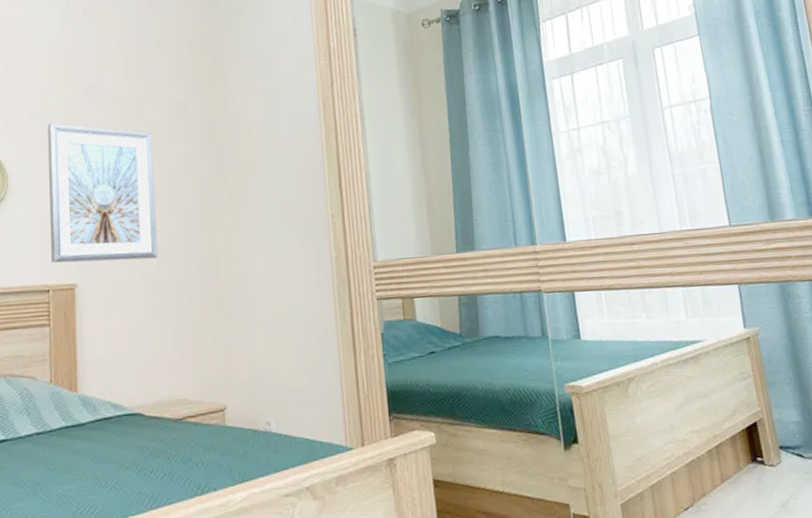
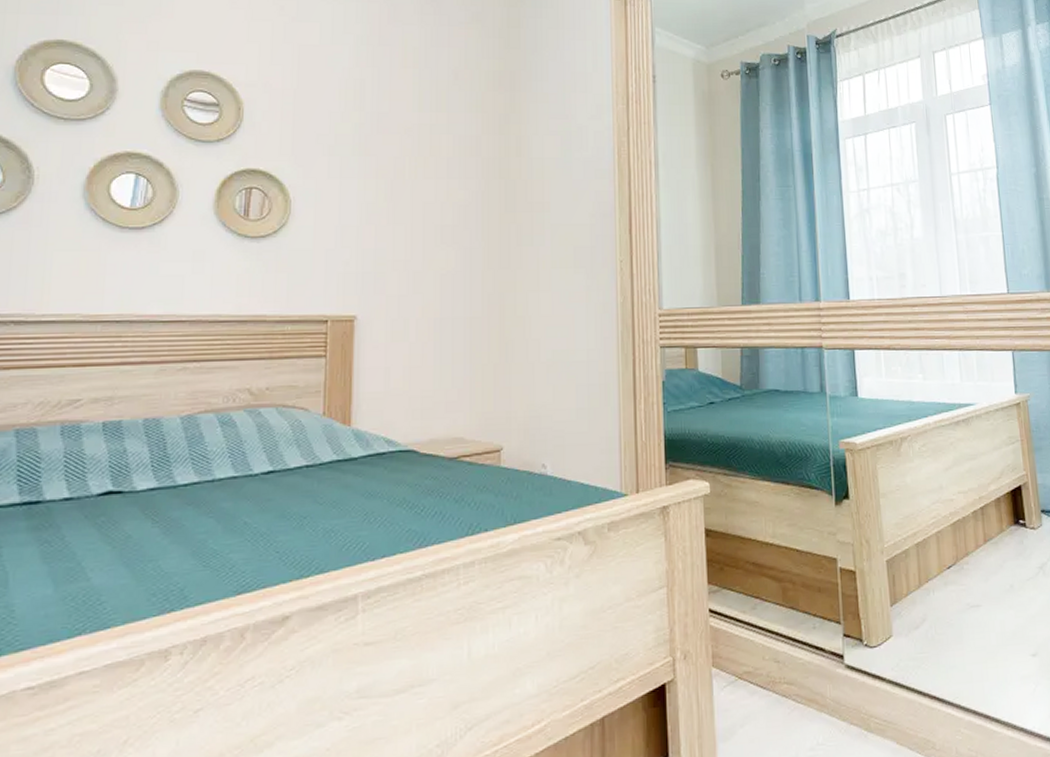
picture frame: present [48,123,158,263] -> none [332,151,442,295]

